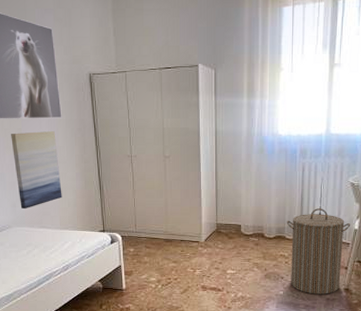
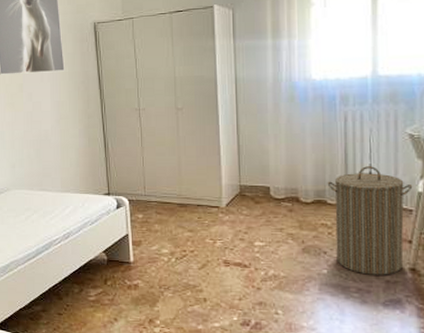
wall art: present [11,131,62,210] -> none [12,85,64,170]

